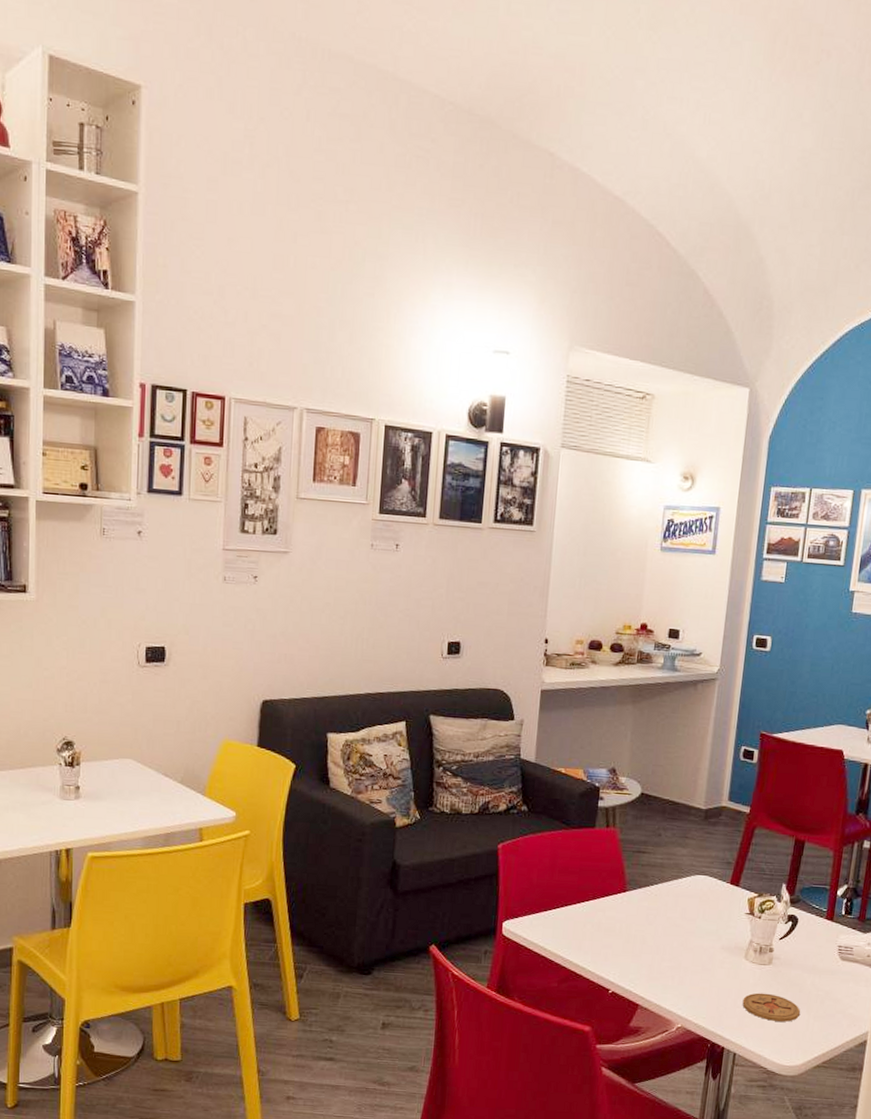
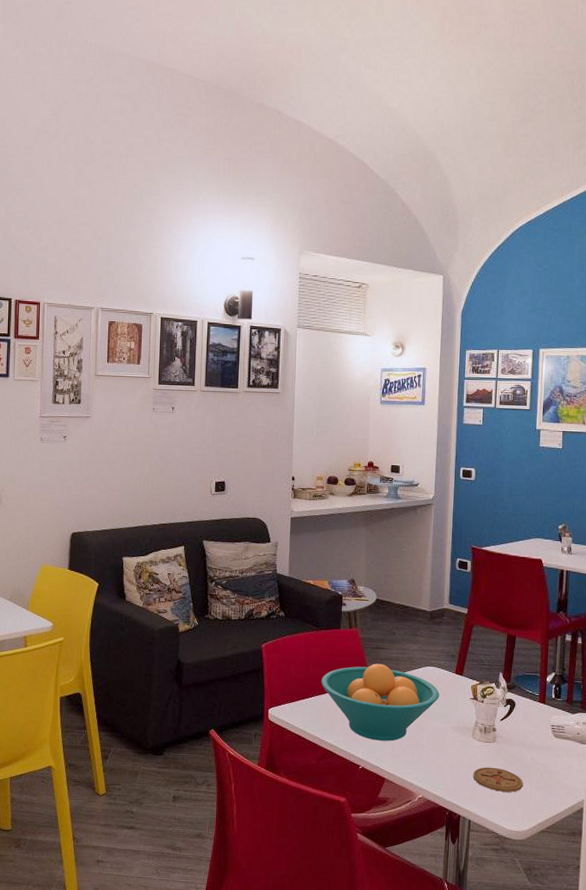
fruit bowl: none [568,870,710,962] -> present [321,663,440,741]

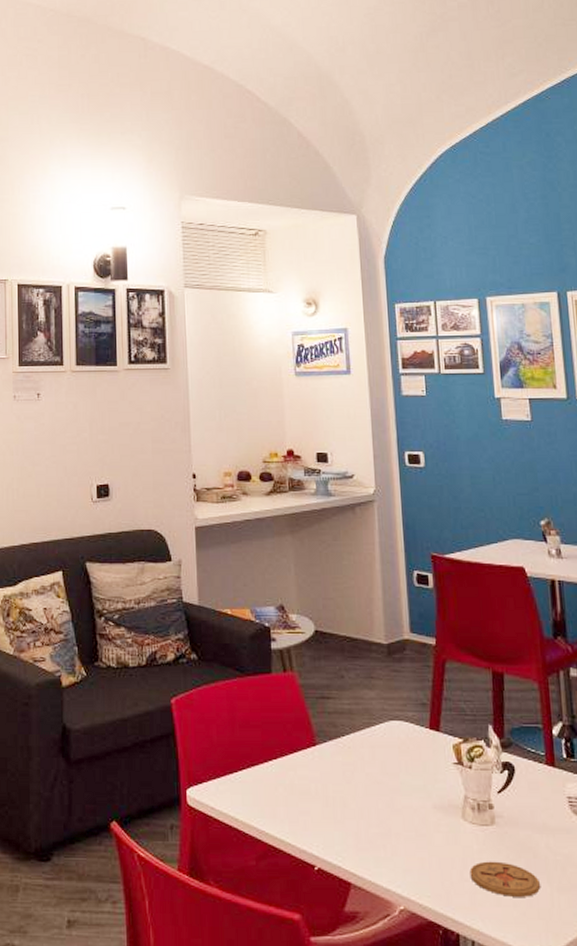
fruit bowl: present [321,663,440,741] -> none [252,719,412,829]

